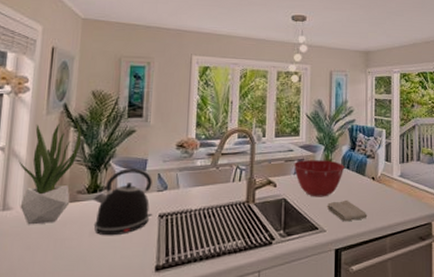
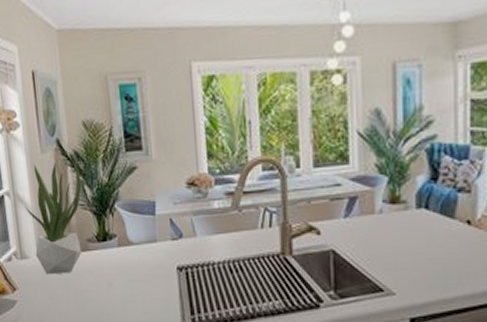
kettle: present [93,168,153,236] -> none [104,212,170,289]
mixing bowl: present [293,160,345,197] -> none [342,197,421,249]
washcloth: present [327,201,368,222] -> none [396,254,460,283]

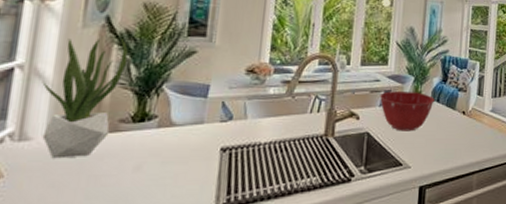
mixing bowl: none [342,197,421,249] -> present [379,91,435,131]

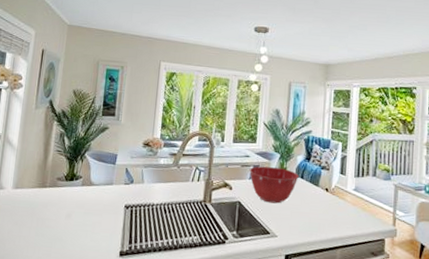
potted plant: present [42,38,128,159] -> none [11,117,63,204]

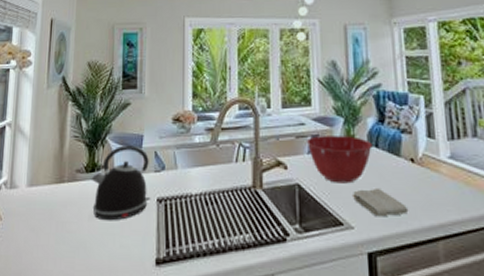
kettle: none [69,161,121,221] -> present [91,145,151,221]
washcloth: none [280,209,319,230] -> present [353,189,409,217]

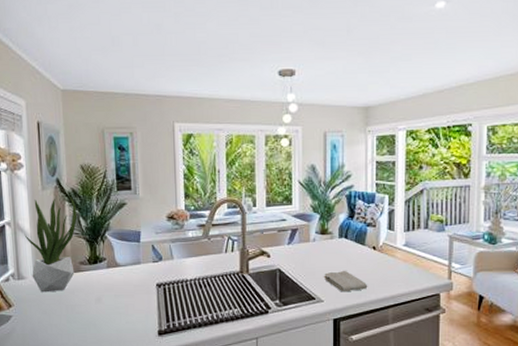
potted plant: none [23,96,79,205] -> present [24,197,77,293]
kettle: present [91,145,151,221] -> none [94,240,151,303]
mixing bowl: present [306,136,372,184] -> none [287,229,342,268]

